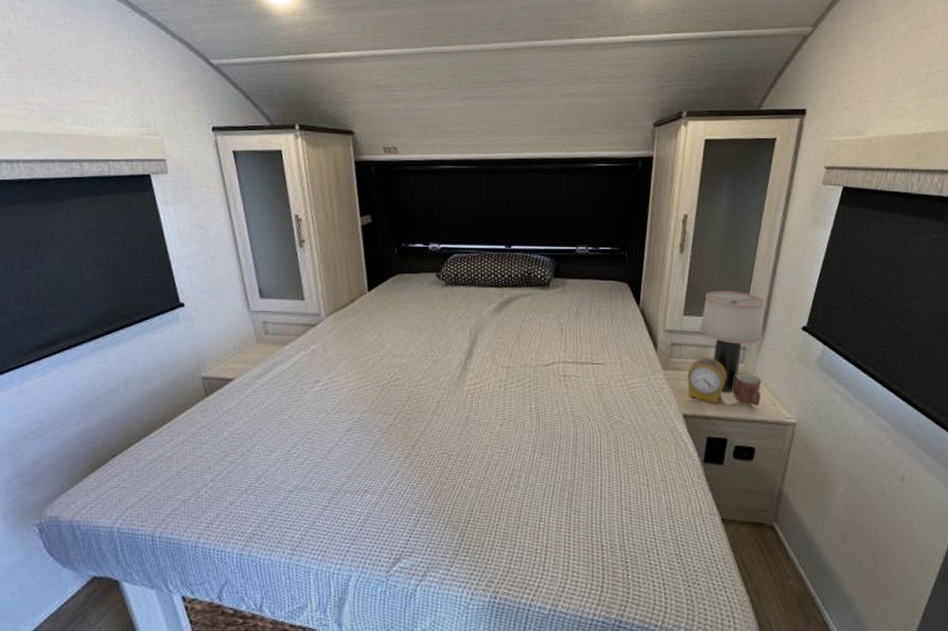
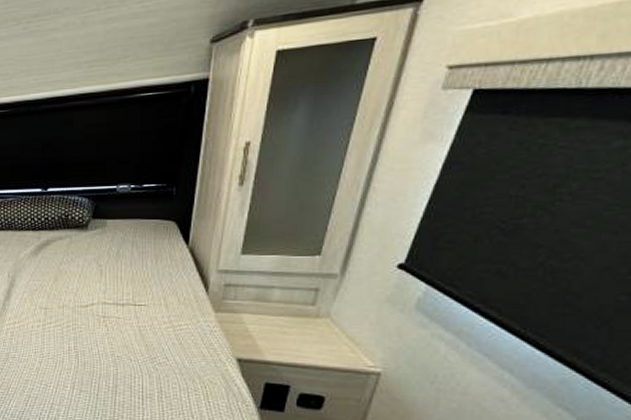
alarm clock: present [687,358,727,405] -> none [243,300,293,350]
table lamp: present [699,290,766,394] -> none [259,225,349,339]
mug: present [732,373,761,406] -> none [299,317,337,352]

